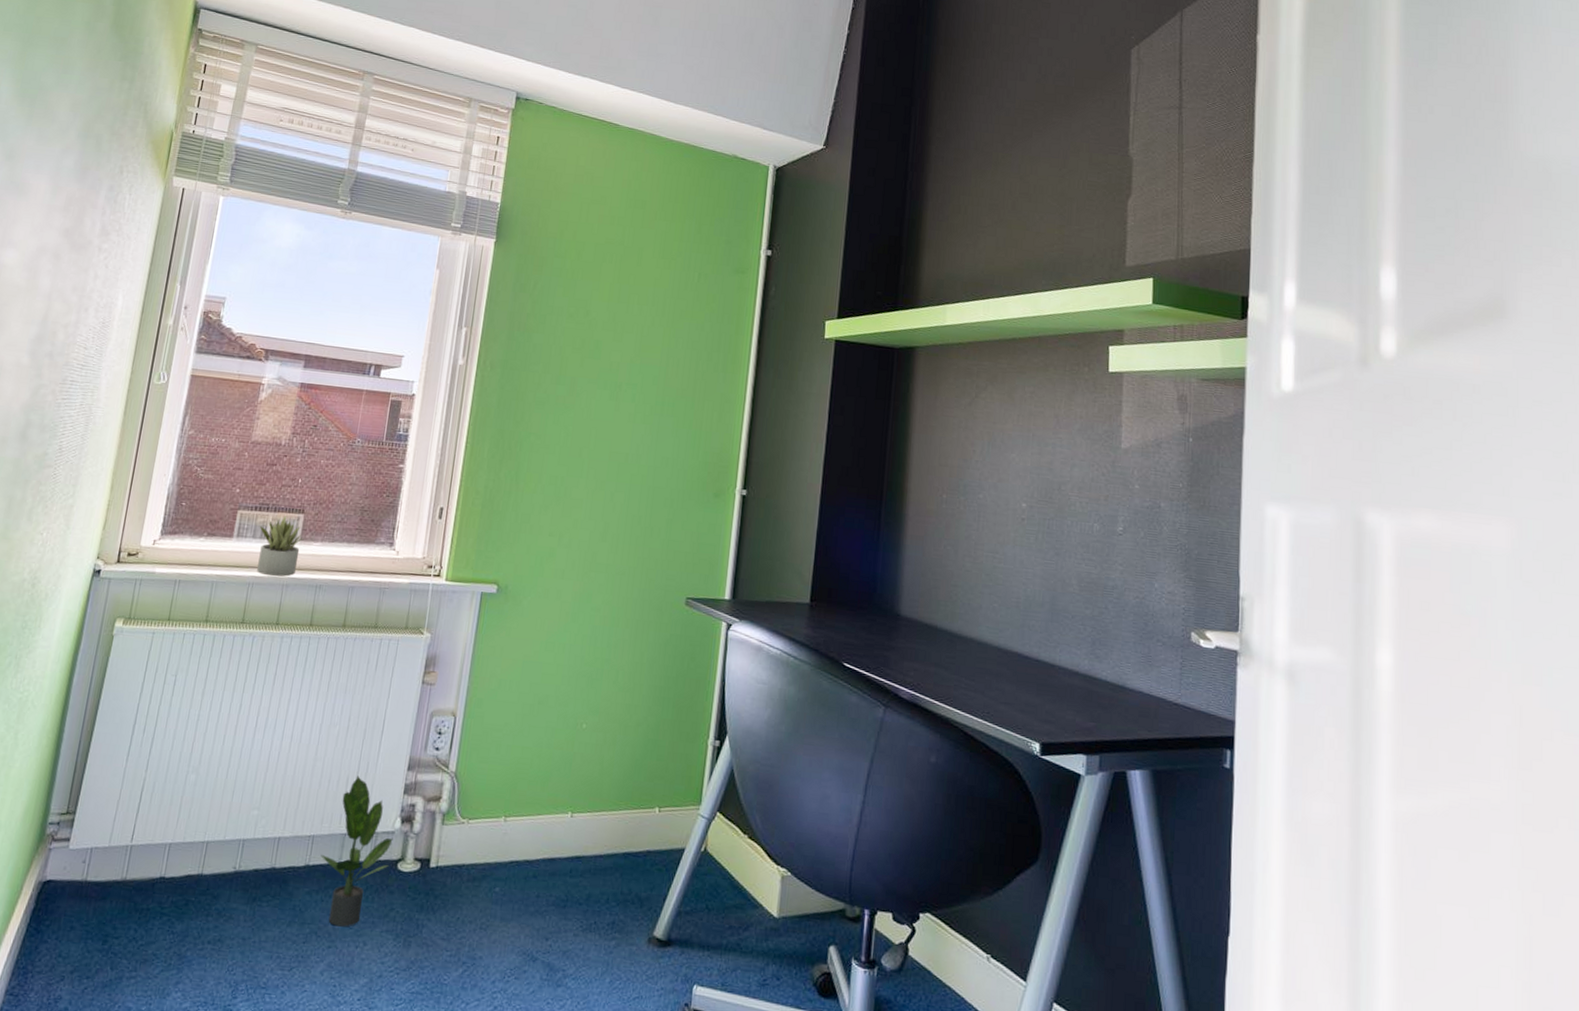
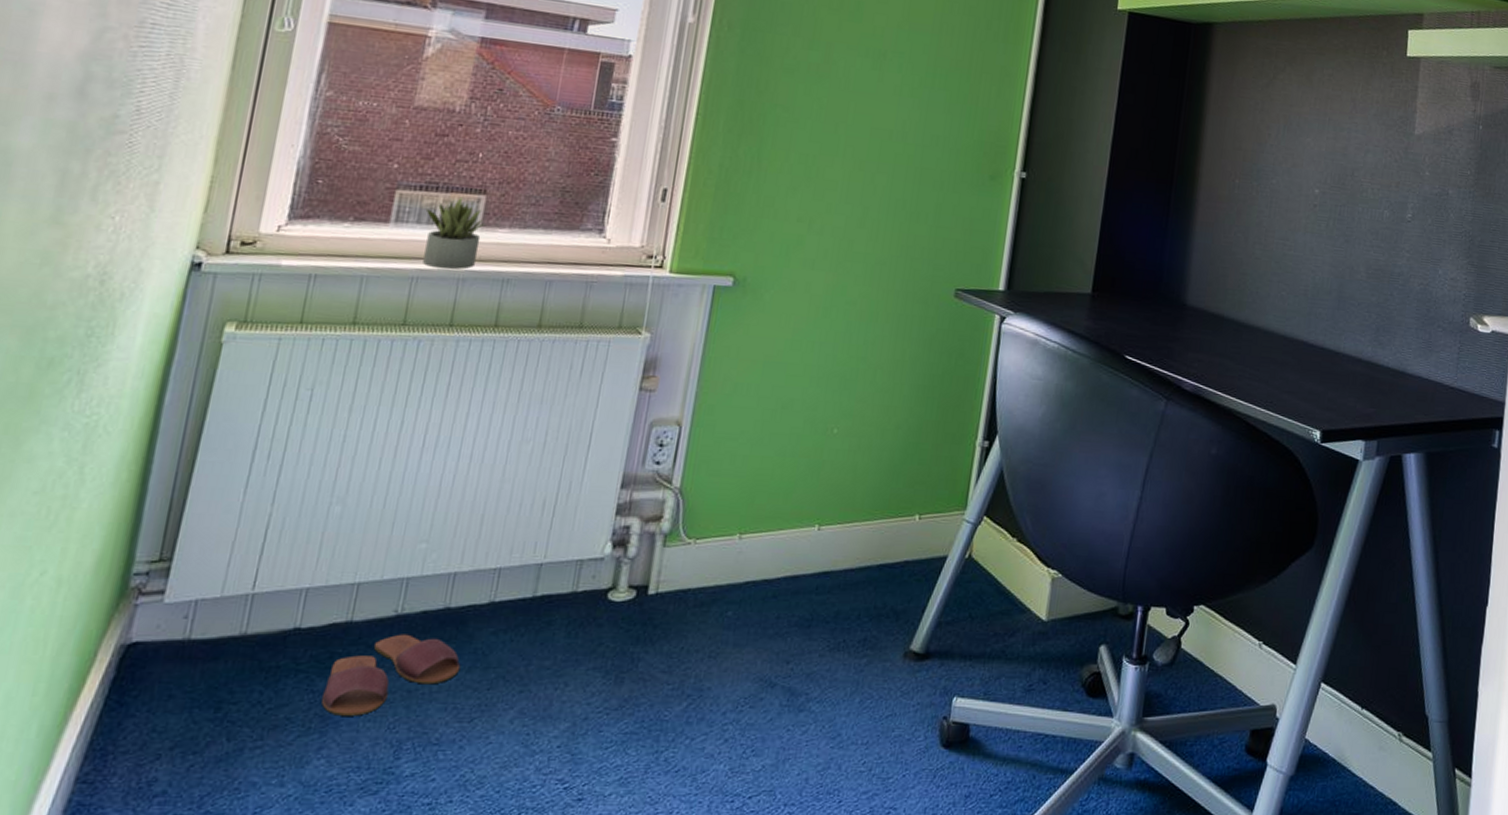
slippers: none [179,888,283,957] -> present [321,634,461,716]
potted plant: present [321,776,393,927] -> none [509,497,602,668]

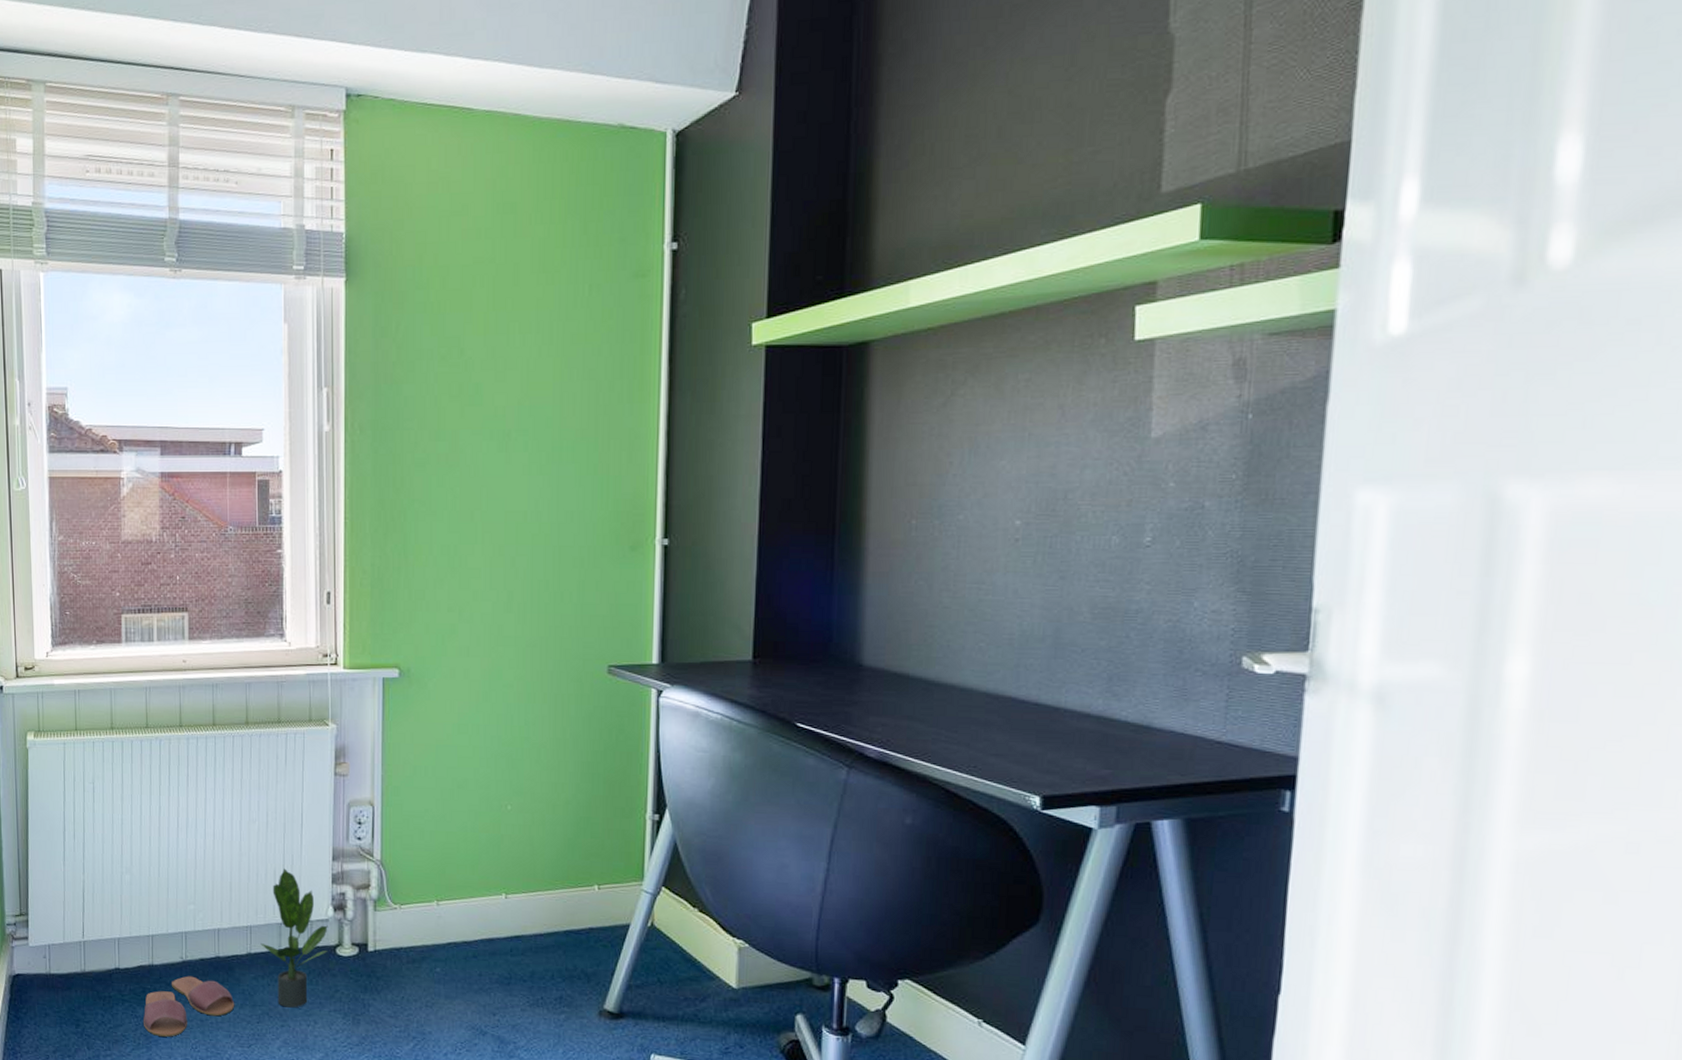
succulent plant: present [423,196,487,270] -> none [145,615,192,679]
potted plant: none [509,497,602,668] -> present [260,868,328,1008]

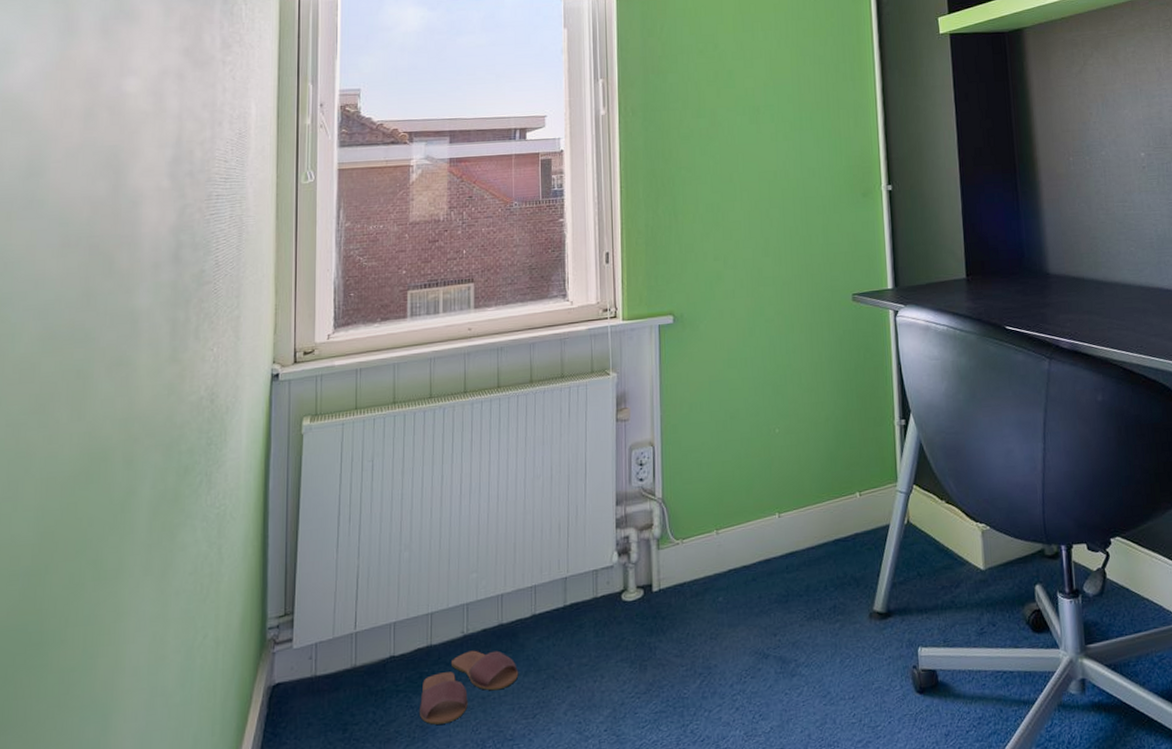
potted plant: present [260,868,328,1008] -> none [545,520,614,666]

